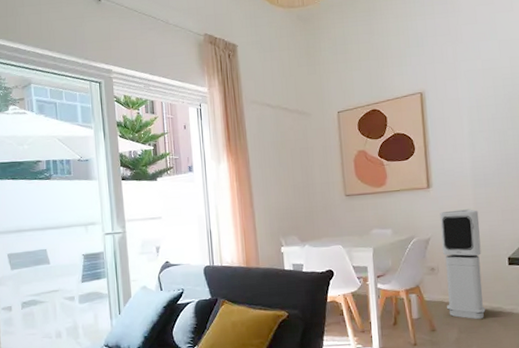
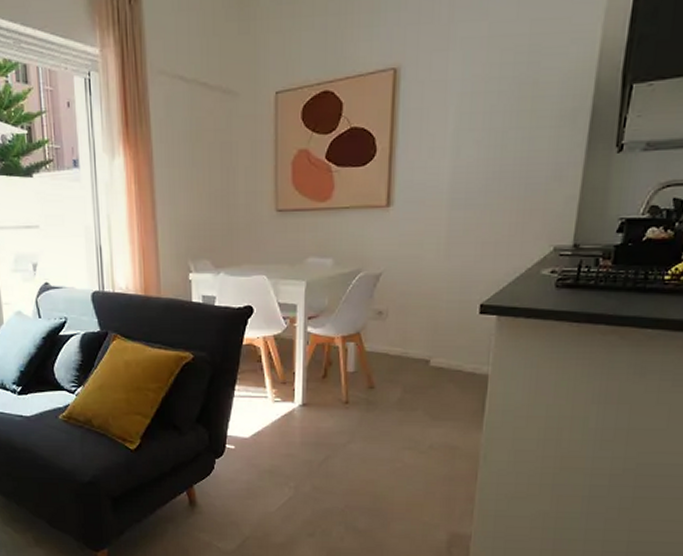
air purifier: present [439,209,486,320] -> none [392,238,451,379]

